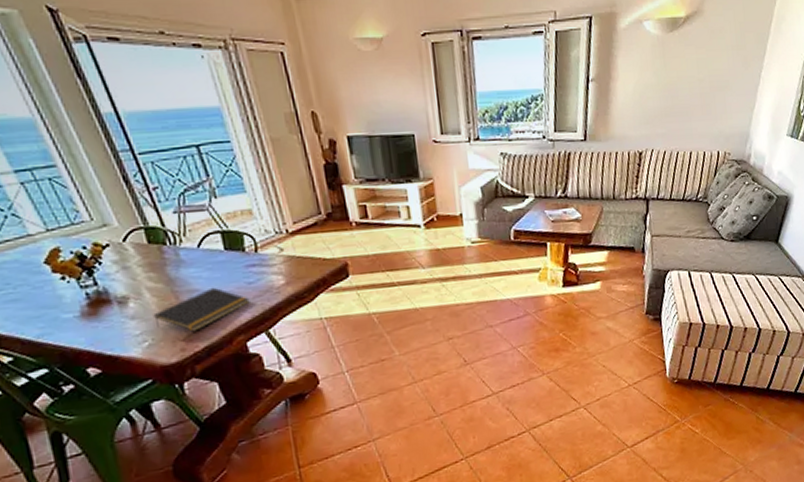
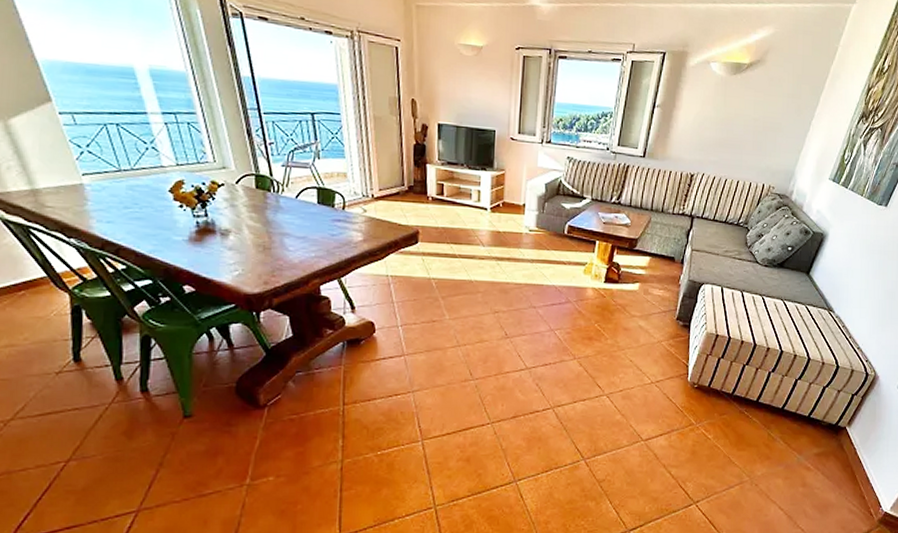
notepad: present [153,287,250,332] -> none [247,233,330,269]

